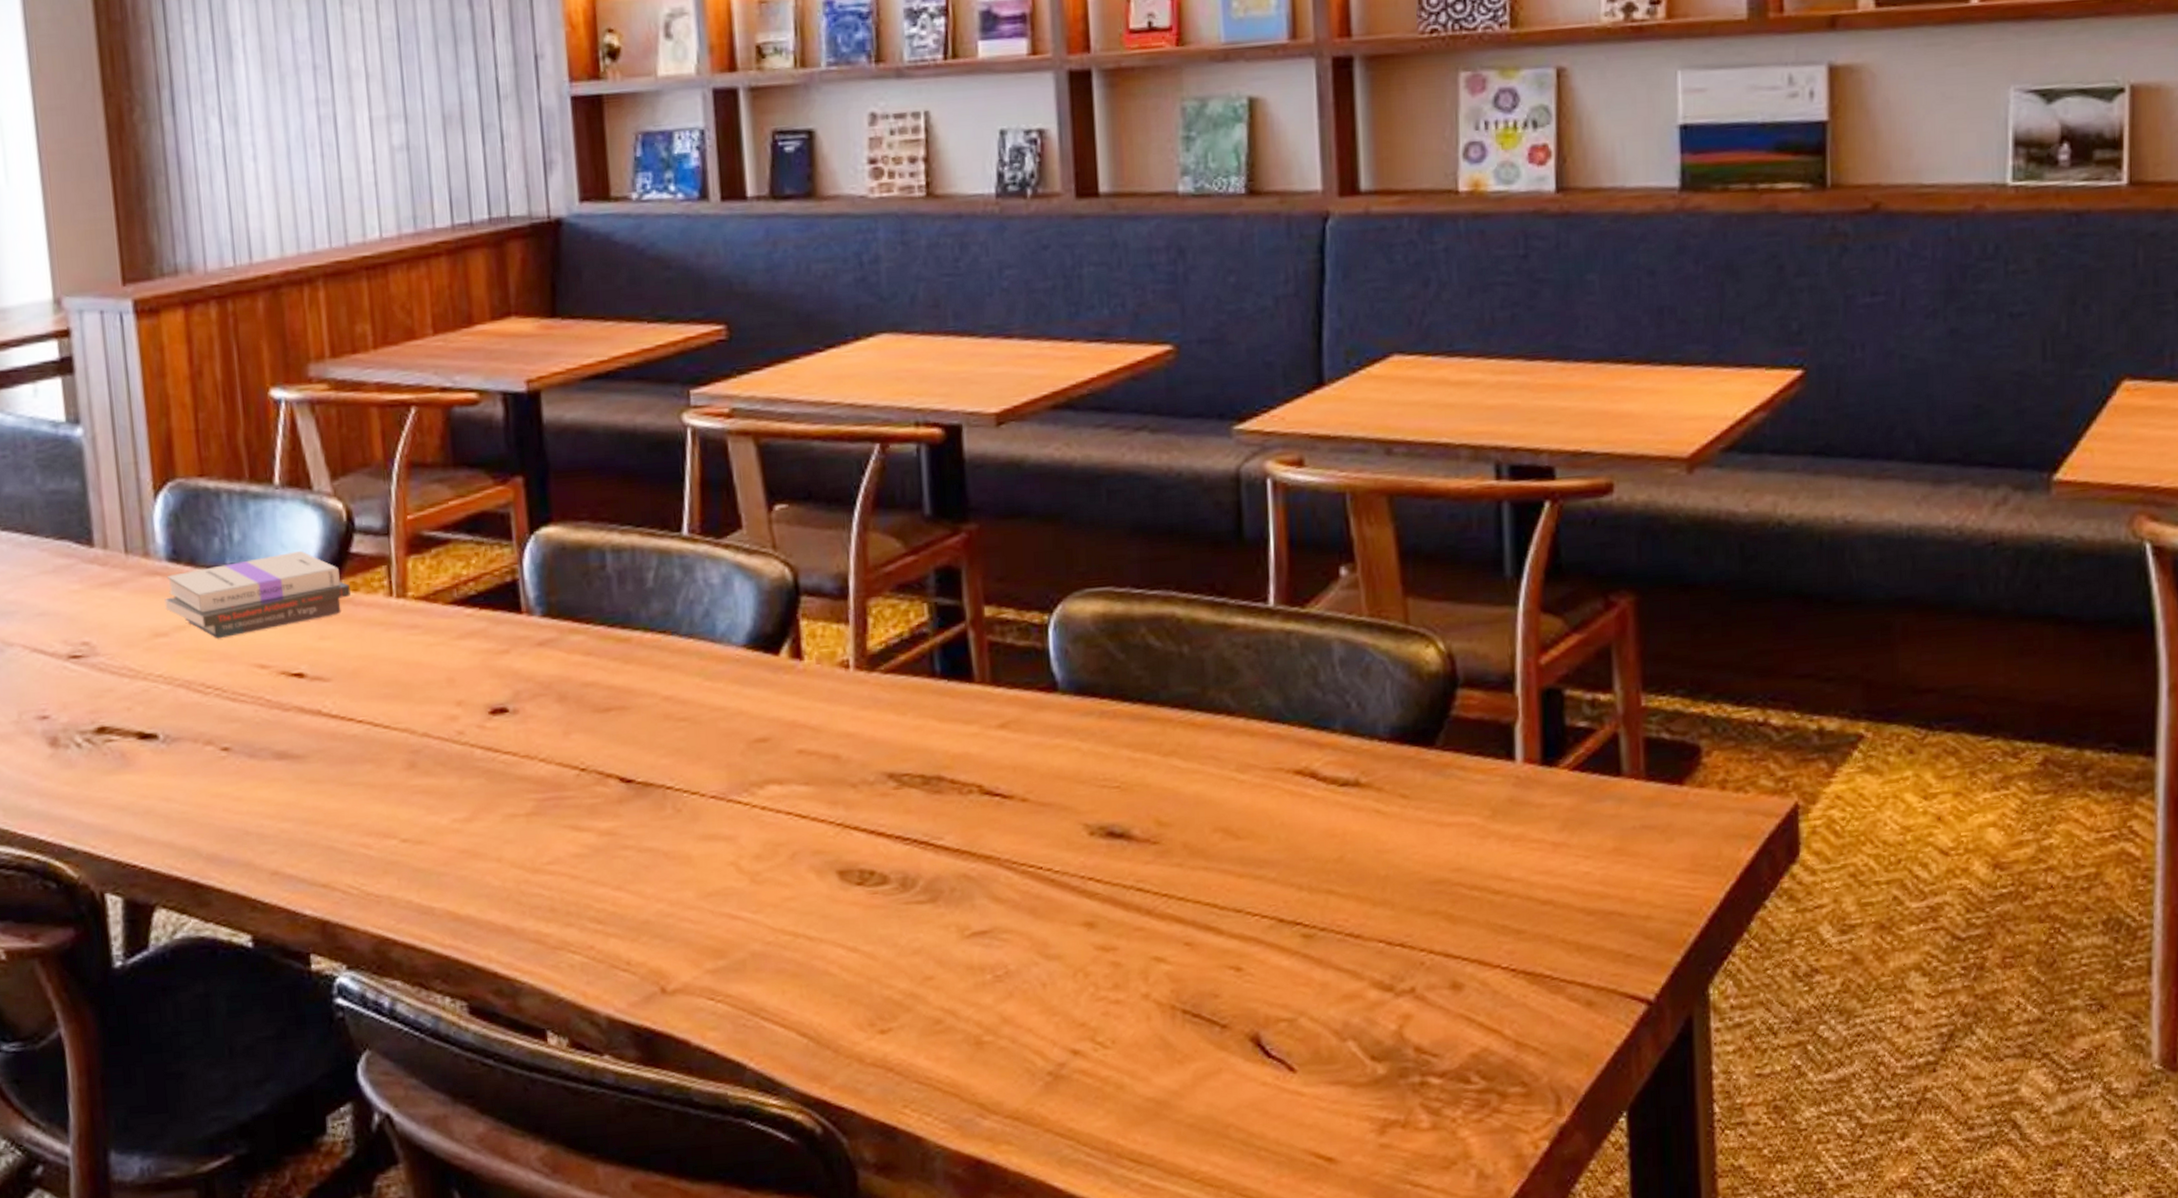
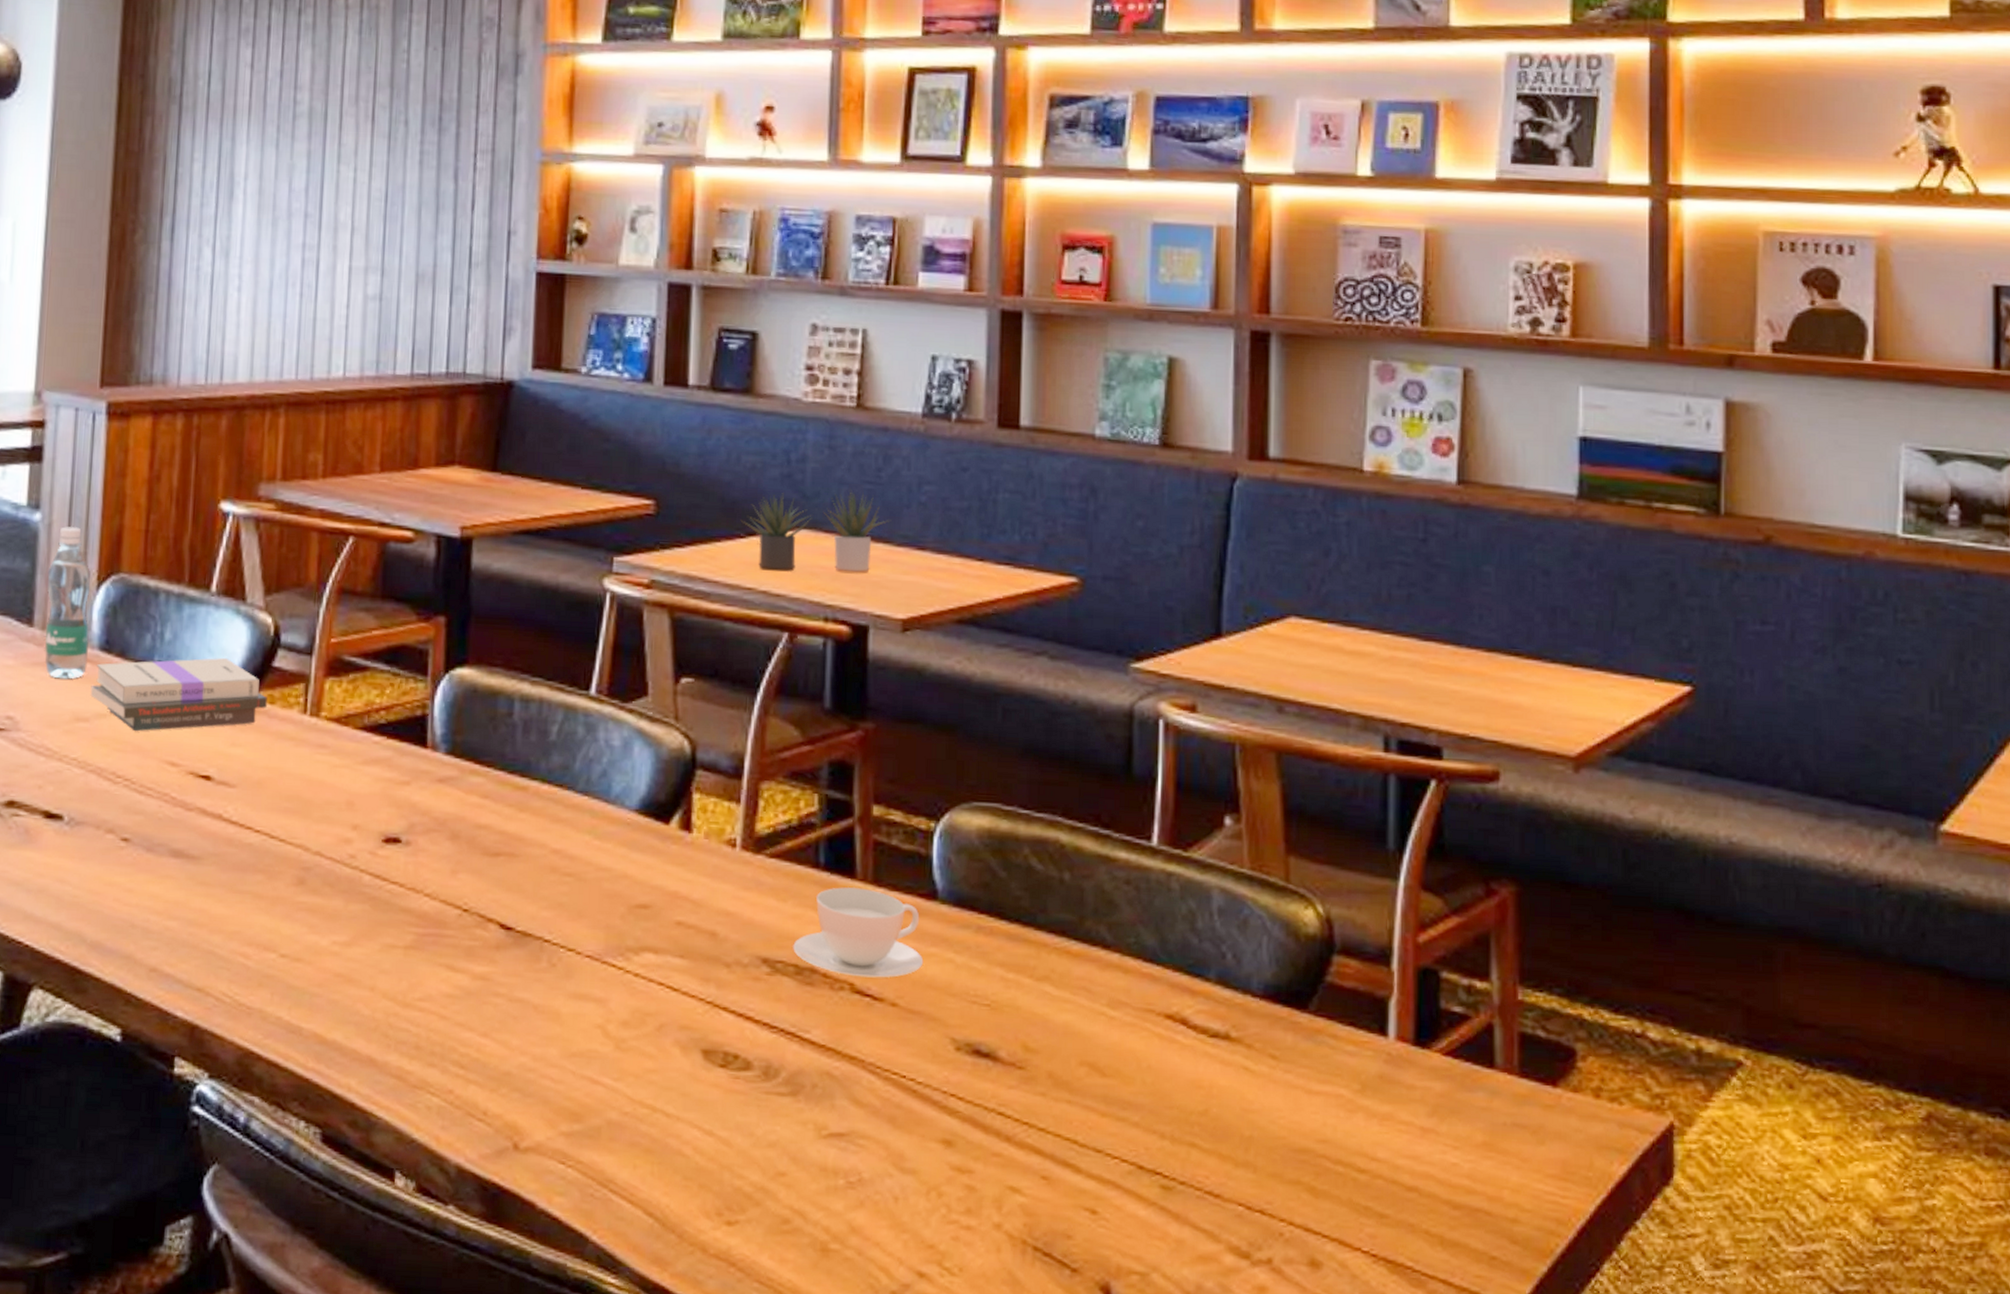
bottle: none [99,437,157,596] -> present [44,527,91,679]
succulent plant: none [817,284,975,383] -> present [740,489,892,574]
teacup: none [917,690,1050,778] -> present [793,887,924,978]

